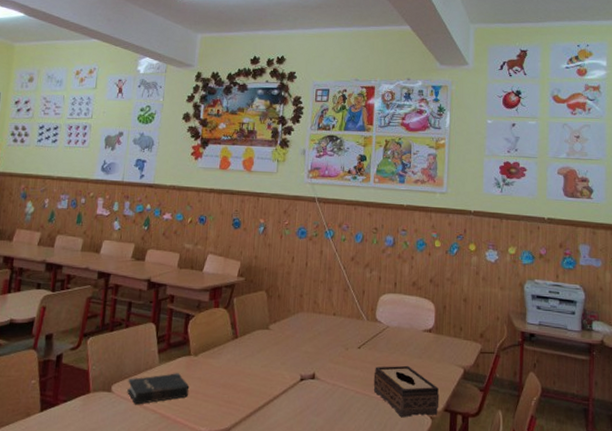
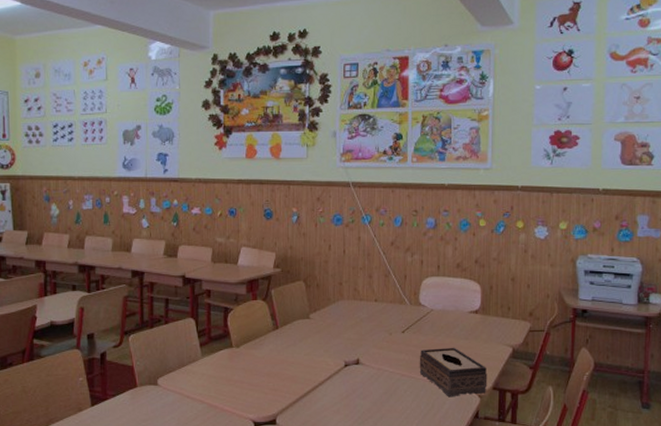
hardback book: present [127,373,190,405] -> none [173,365,234,396]

